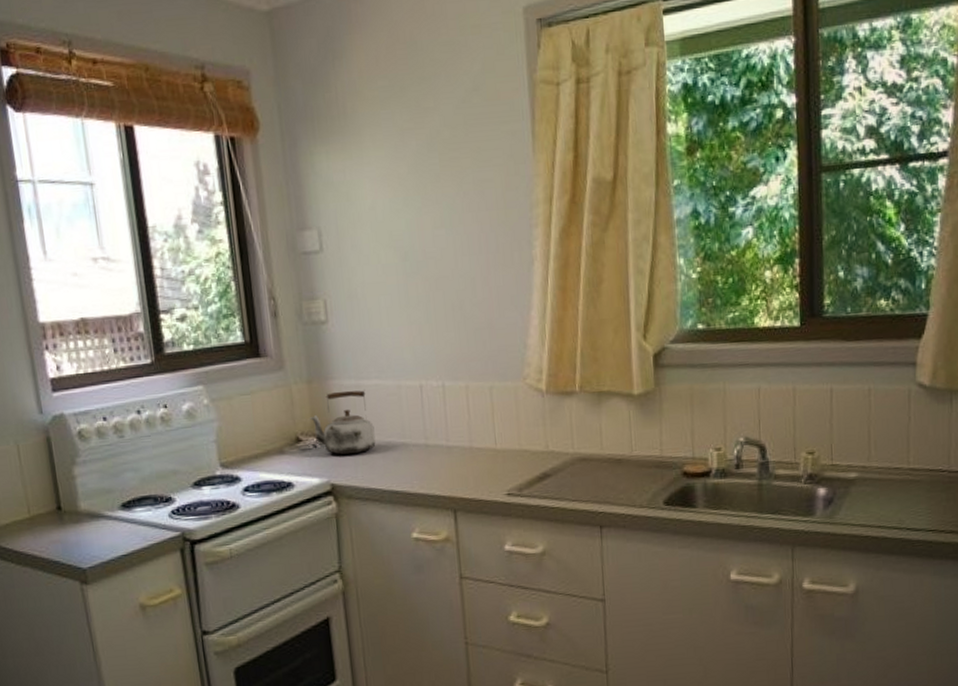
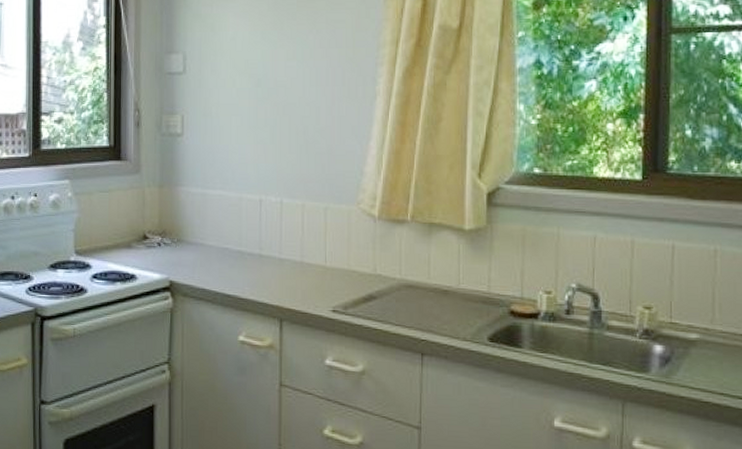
kettle: present [309,390,376,455] -> none [157,197,214,256]

